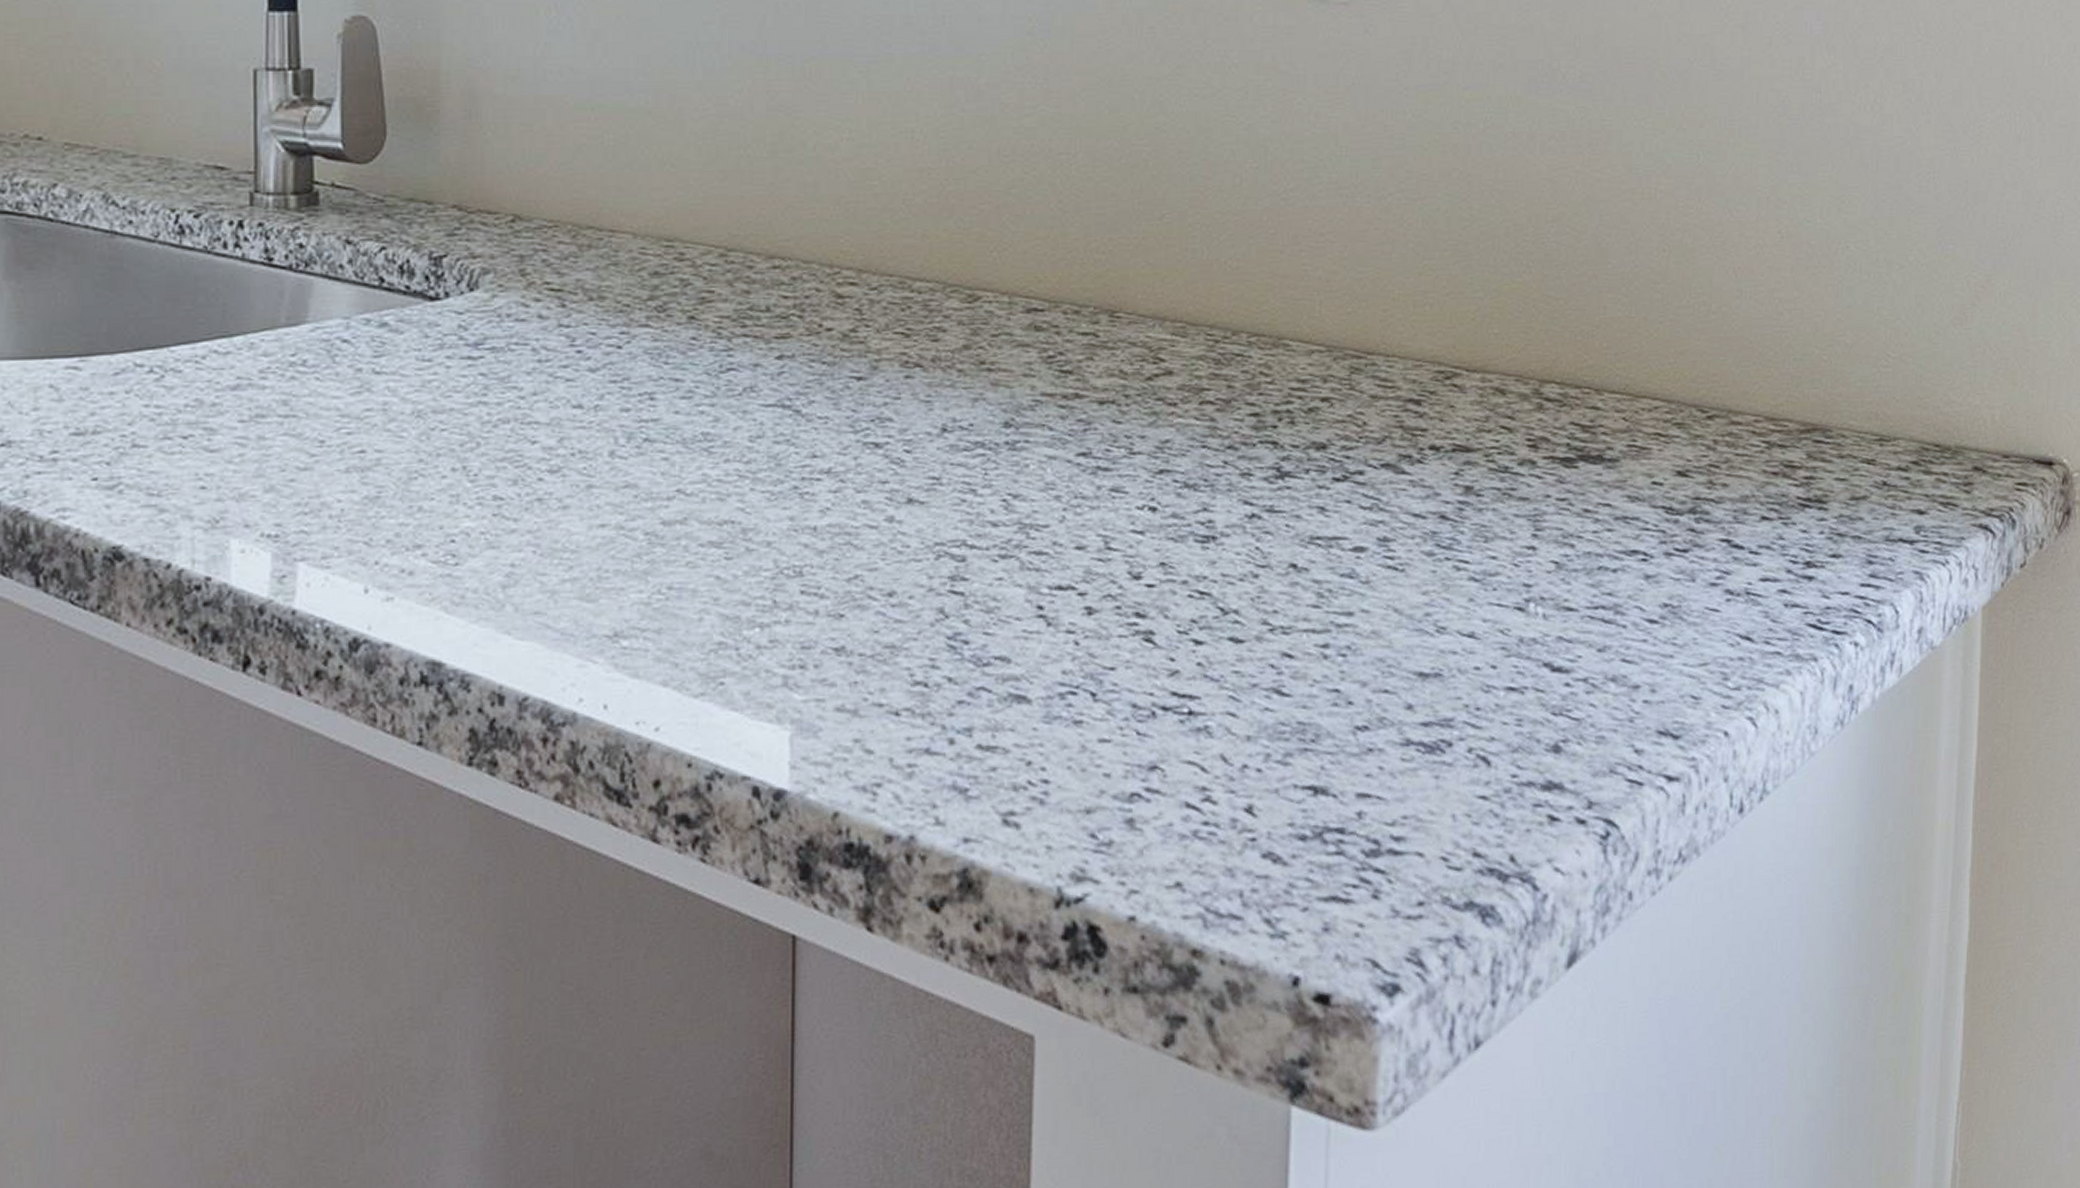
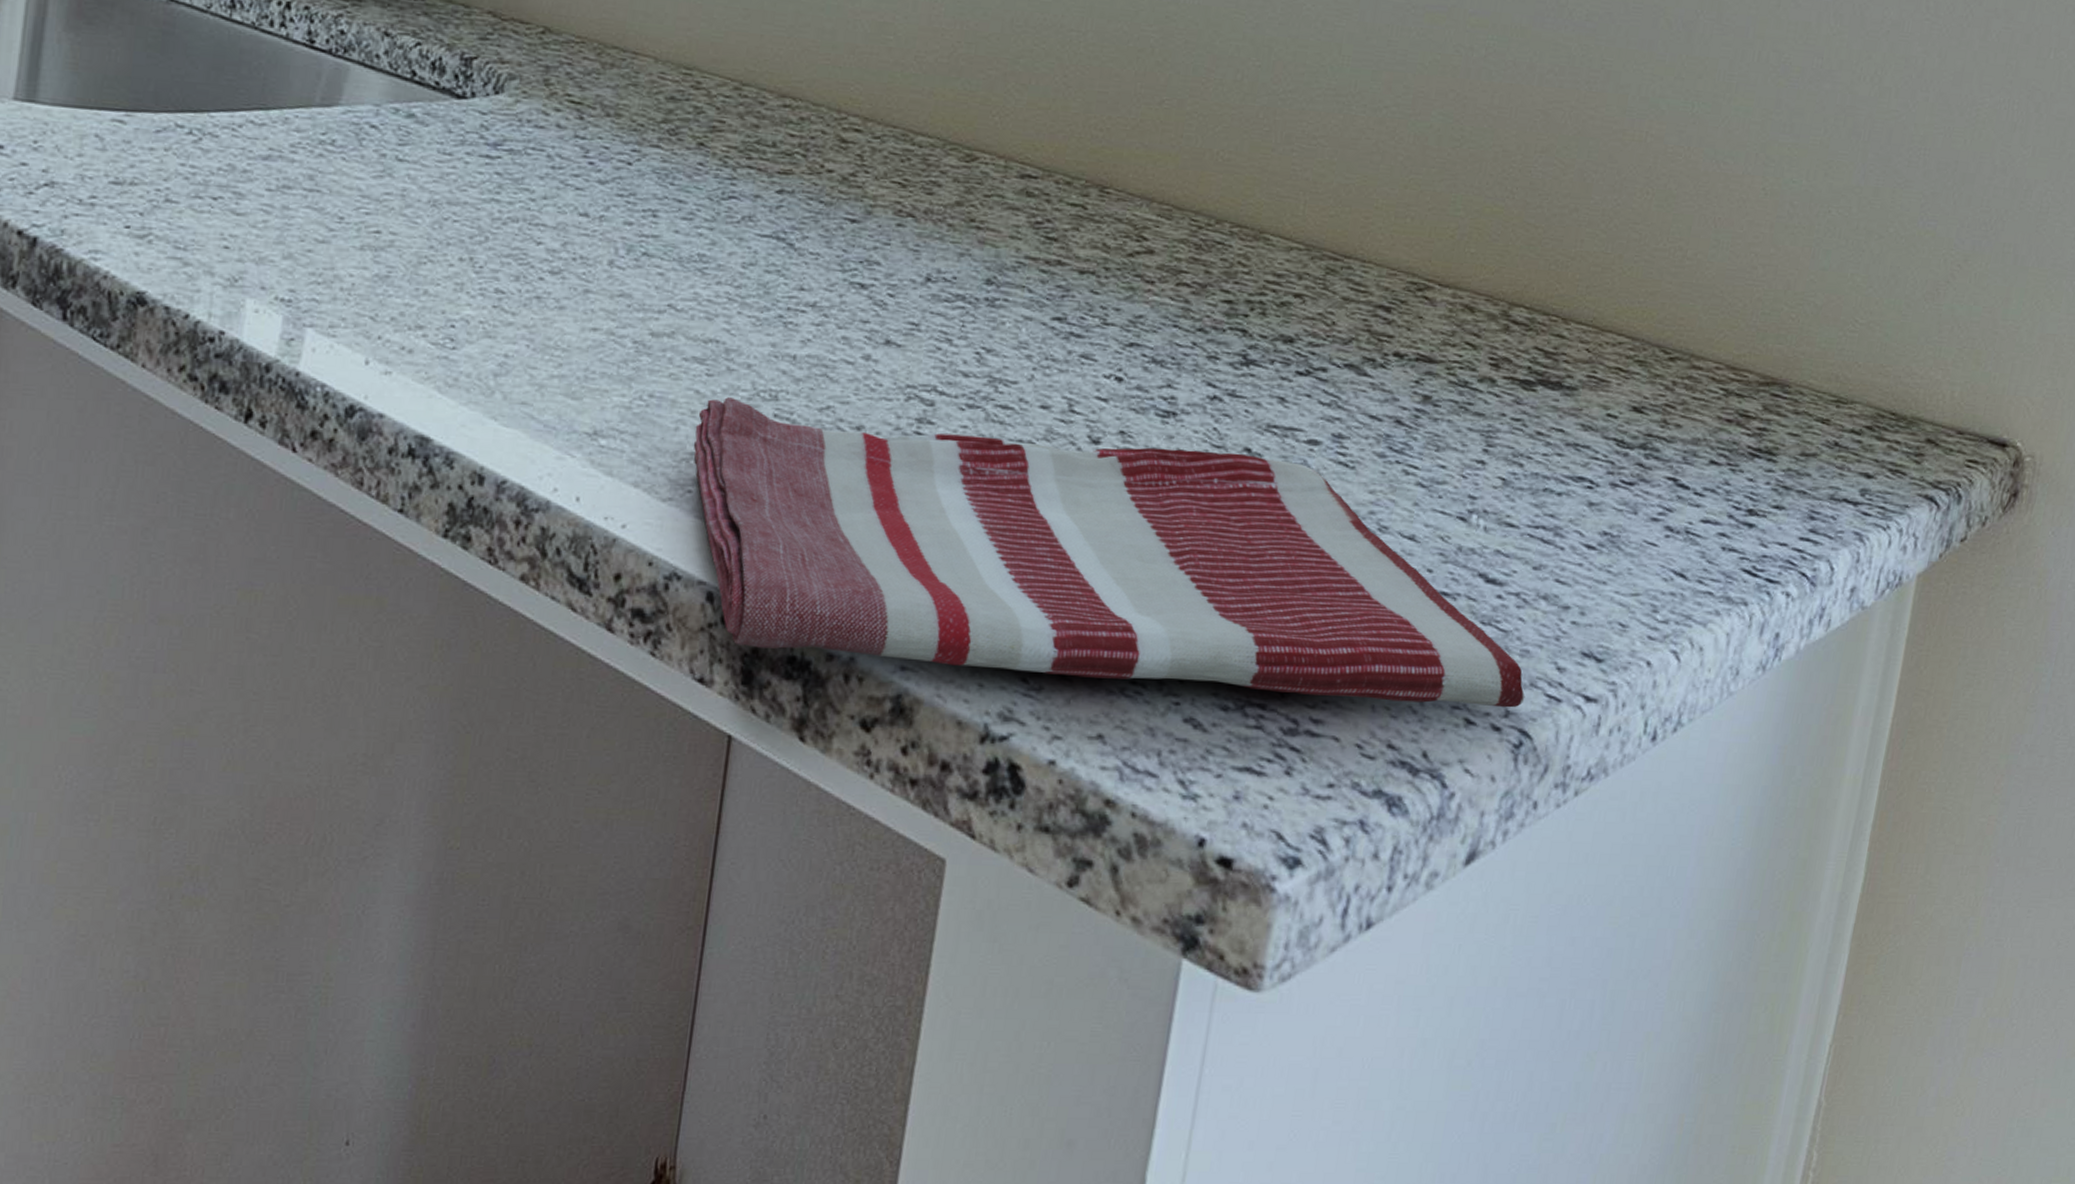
dish towel: none [720,570,1606,839] -> present [694,397,1525,708]

